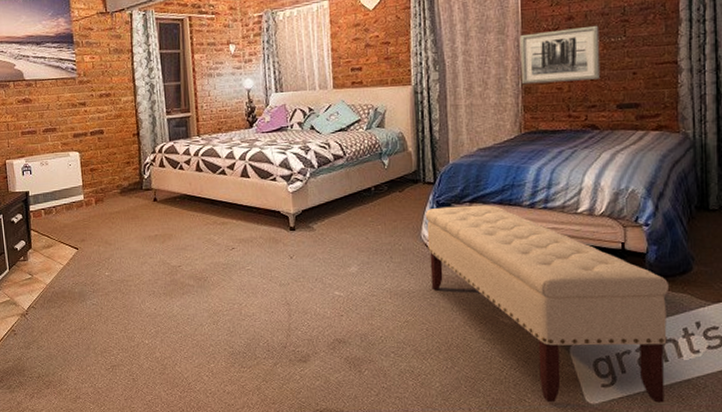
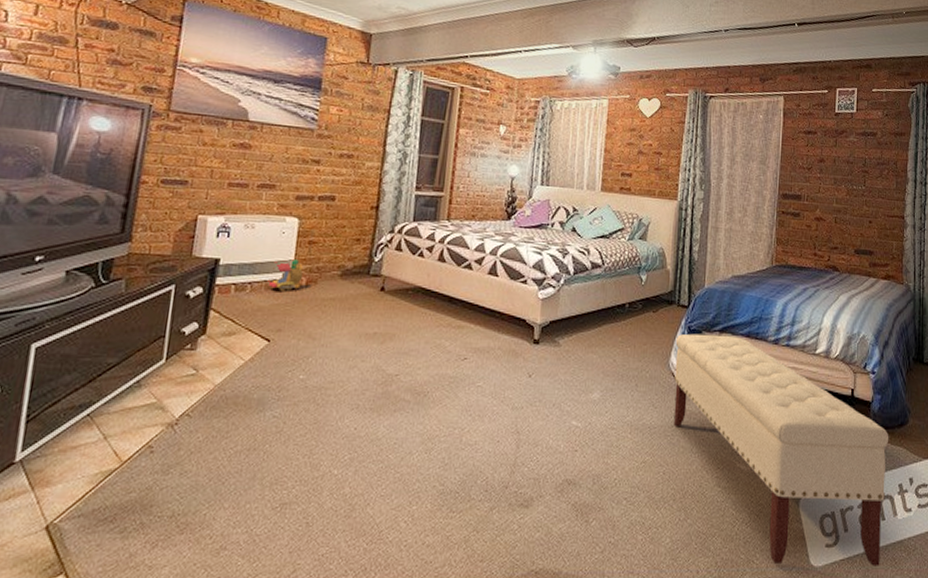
toy train: none [67,185,92,211] -> present [268,259,304,292]
wall art: present [519,25,601,85] -> none [776,168,844,222]

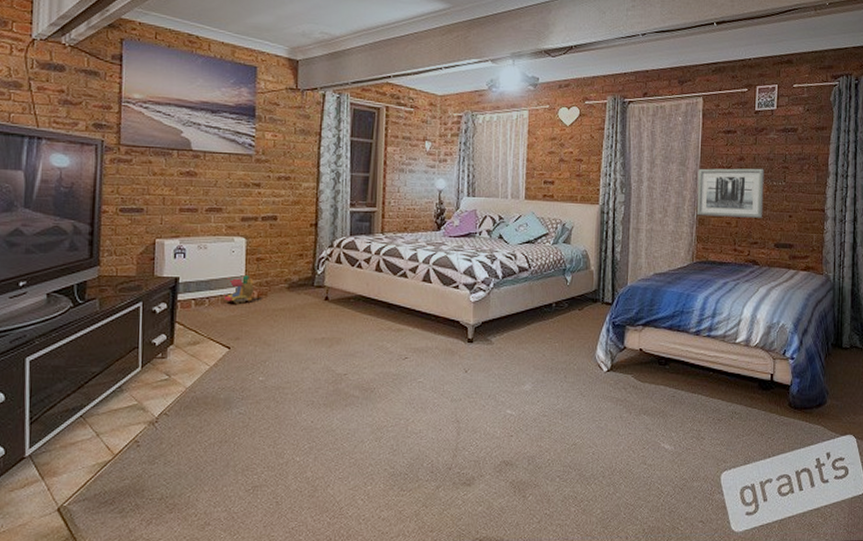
bench: present [673,333,889,566] -> none [601,328,808,531]
wall art: none [776,168,844,222] -> present [696,168,764,218]

